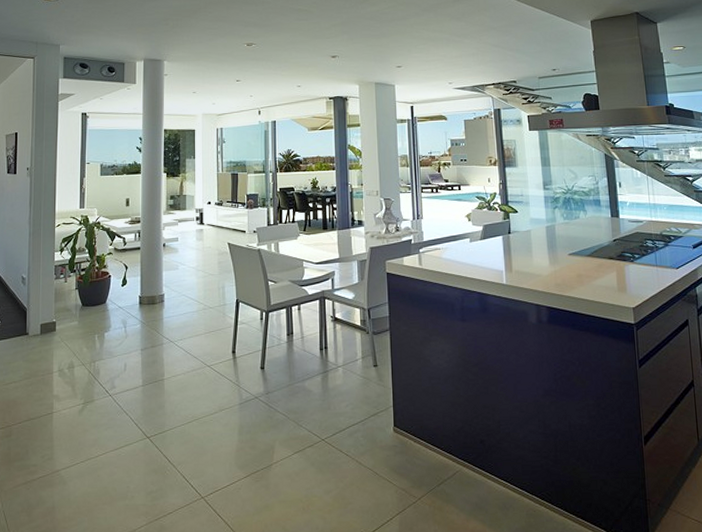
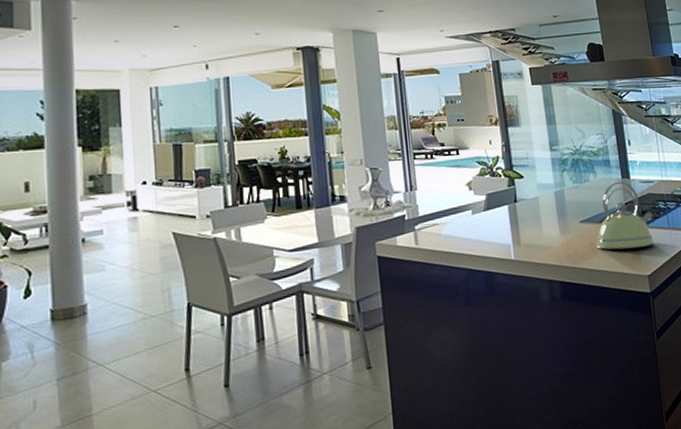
kettle: none [583,220,641,282] -> present [596,181,655,250]

